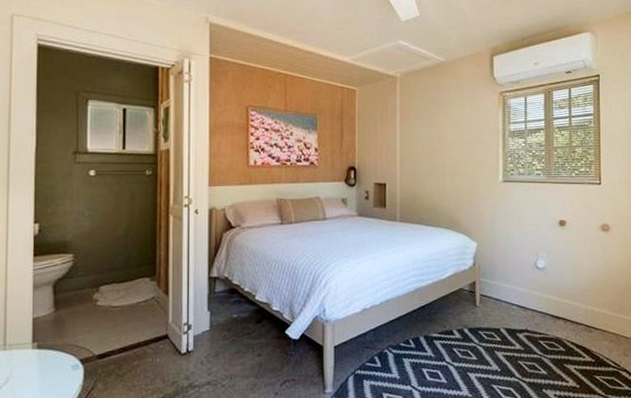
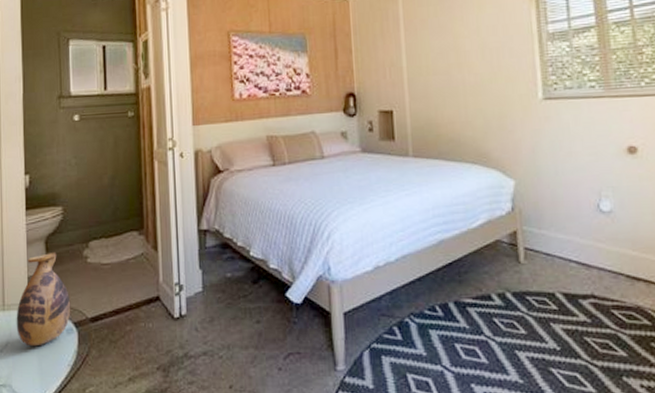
vase: none [18,295,78,383] -> present [16,251,71,347]

